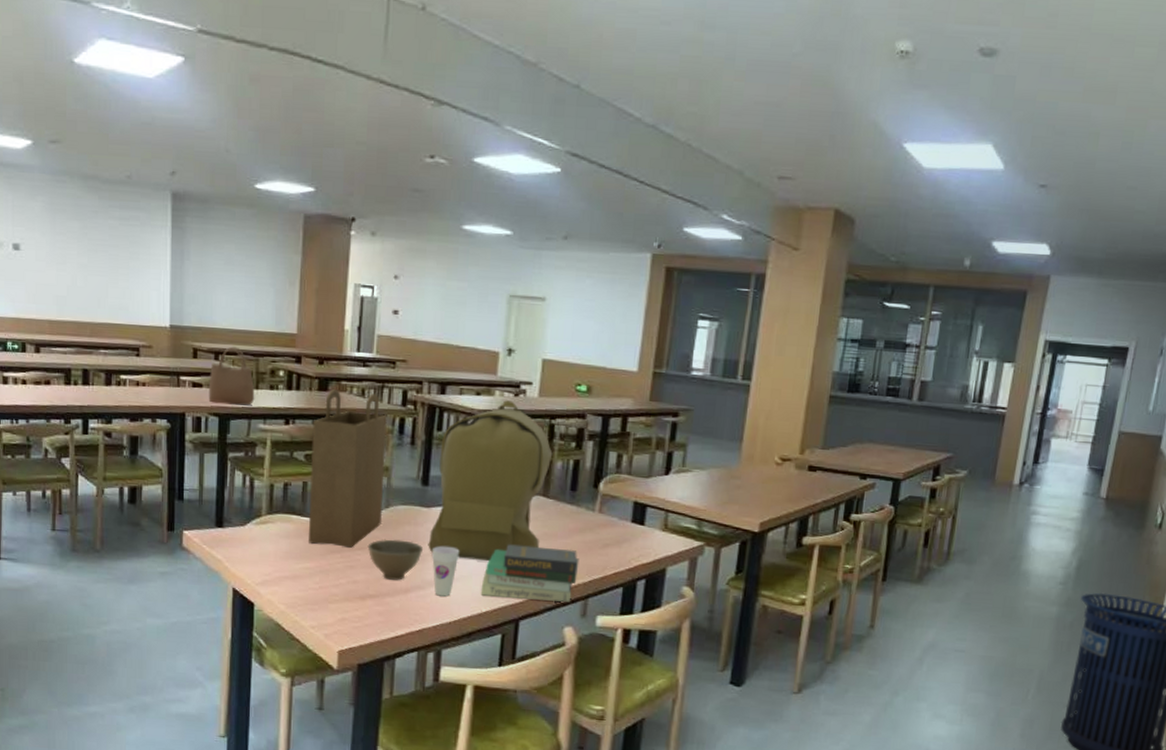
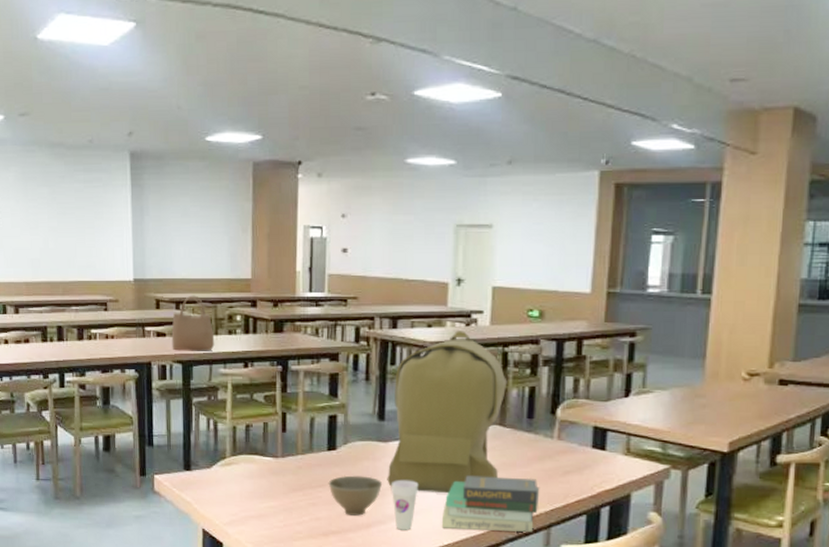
shopping bag: present [309,389,387,548] -> none [270,330,341,485]

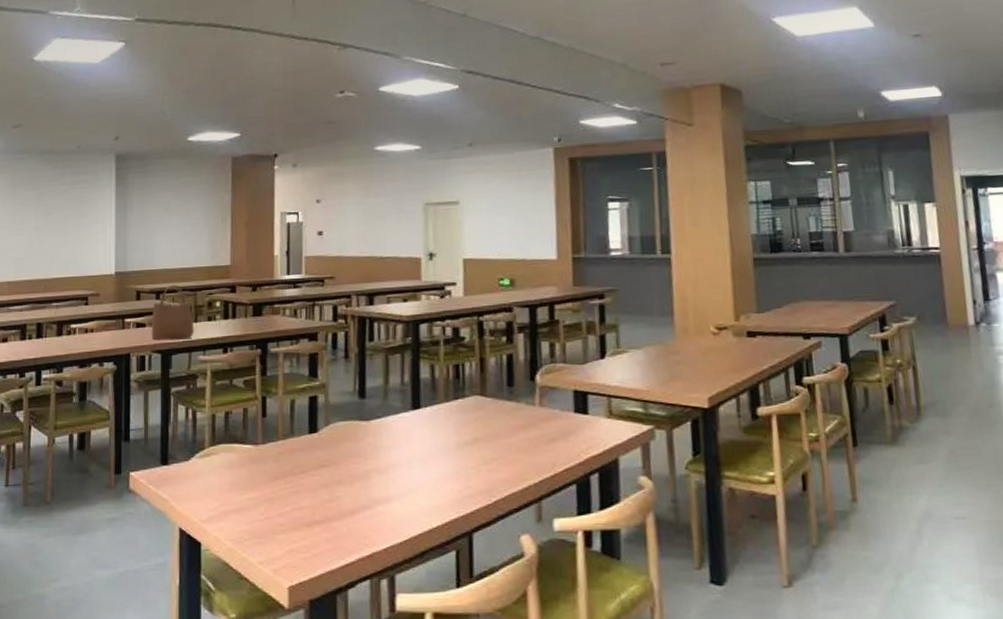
bowl: present [328,475,382,516] -> none [310,458,366,502]
backpack: present [387,331,507,493] -> none [370,303,485,471]
cup: present [392,480,419,530] -> none [376,459,403,515]
books: present [441,475,540,533] -> none [428,449,527,509]

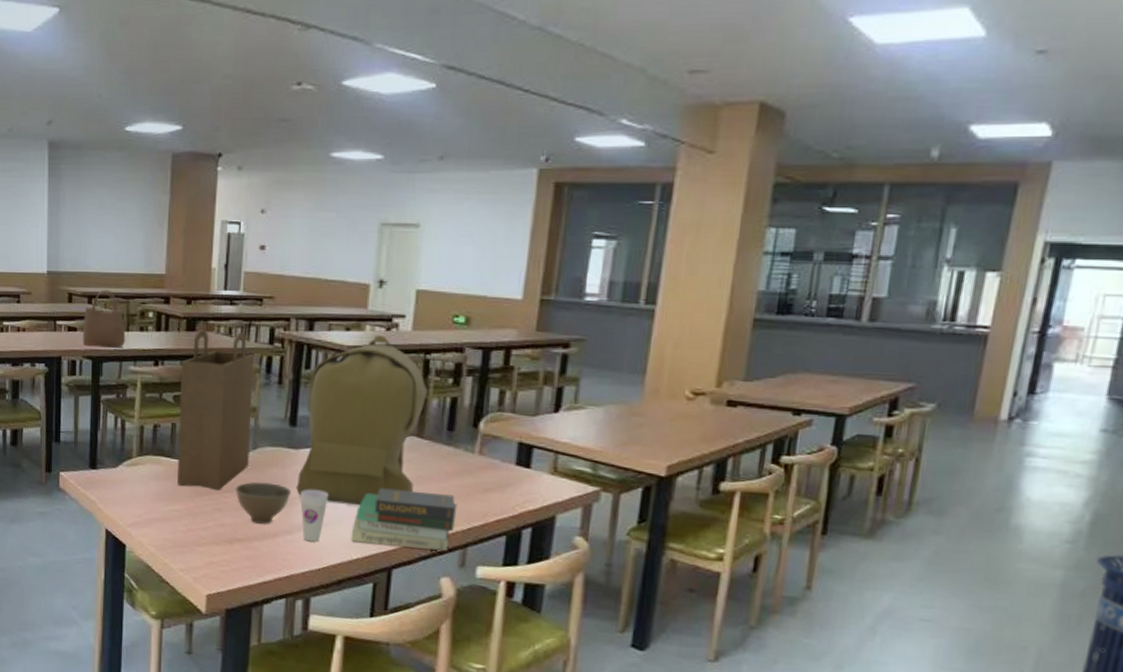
shopping bag: none [249,313,322,472] -> present [177,329,254,490]
bowl: none [310,458,366,502] -> present [235,481,291,524]
backpack: none [370,303,485,471] -> present [296,335,428,505]
cup: none [376,459,403,515] -> present [300,489,329,542]
books: none [428,449,527,509] -> present [351,488,457,551]

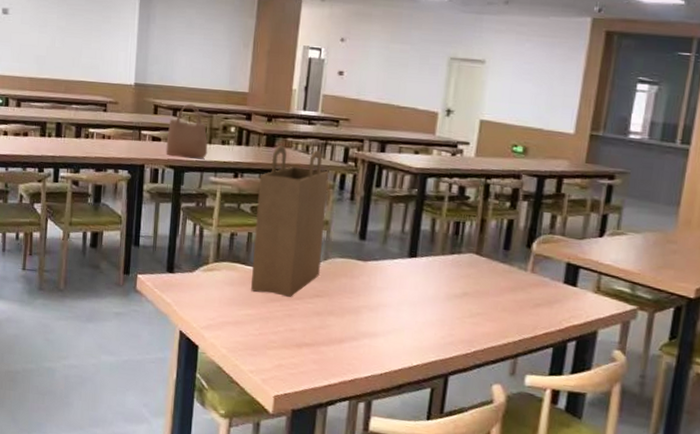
bowl: present [235,481,291,524] -> none [305,290,358,331]
backpack: present [296,335,428,505] -> none [363,159,487,315]
cup: present [300,489,329,542] -> none [366,299,393,349]
books: present [351,488,457,551] -> none [412,300,510,360]

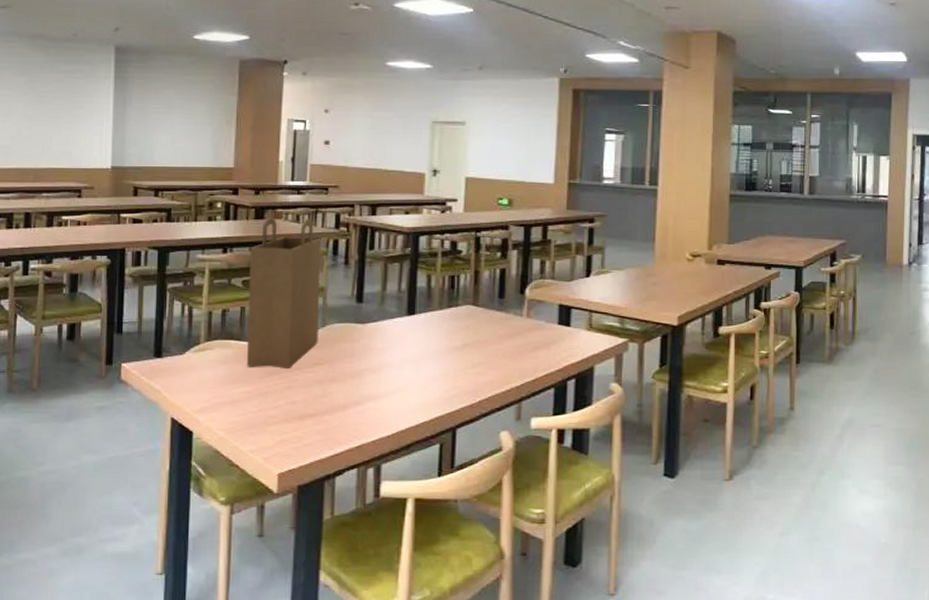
handbag: present [166,103,208,159] -> none [148,183,194,238]

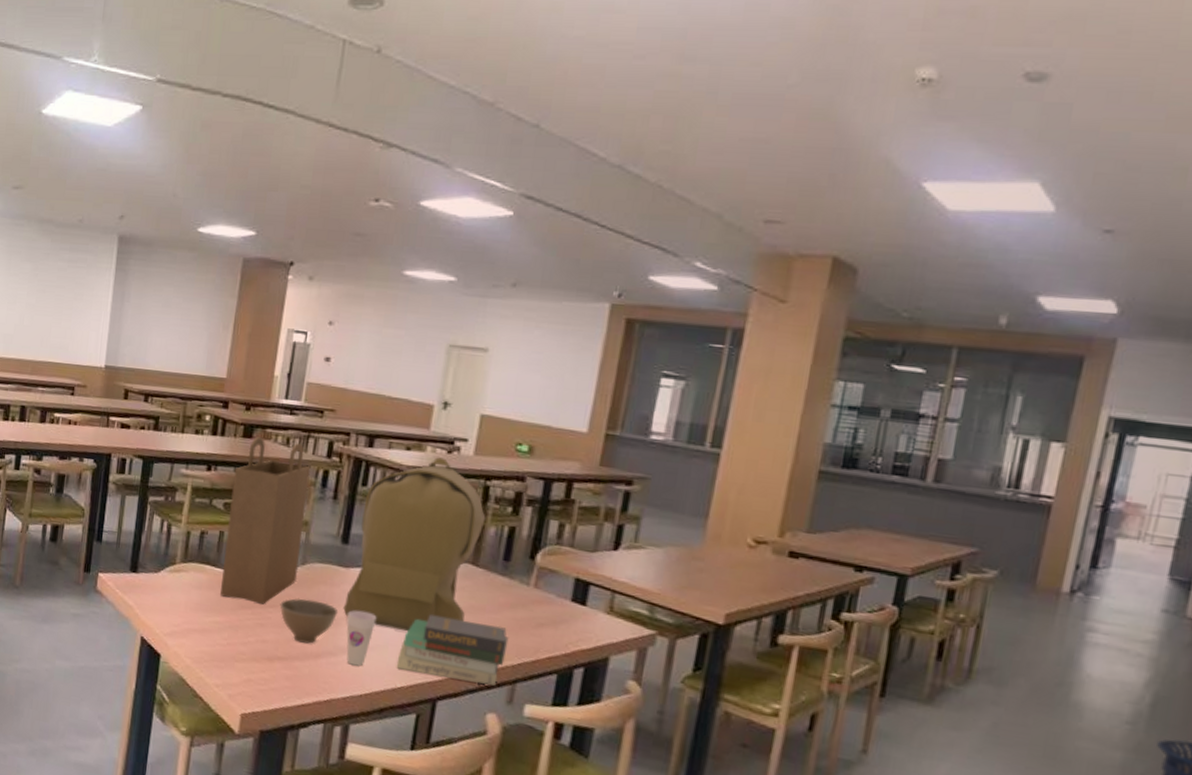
bowl: none [305,357,359,397] -> present [279,598,337,644]
backpack: none [364,217,480,371] -> present [343,457,486,631]
cup: none [369,360,395,410] -> present [346,610,377,667]
books: none [417,354,511,408] -> present [396,614,509,686]

